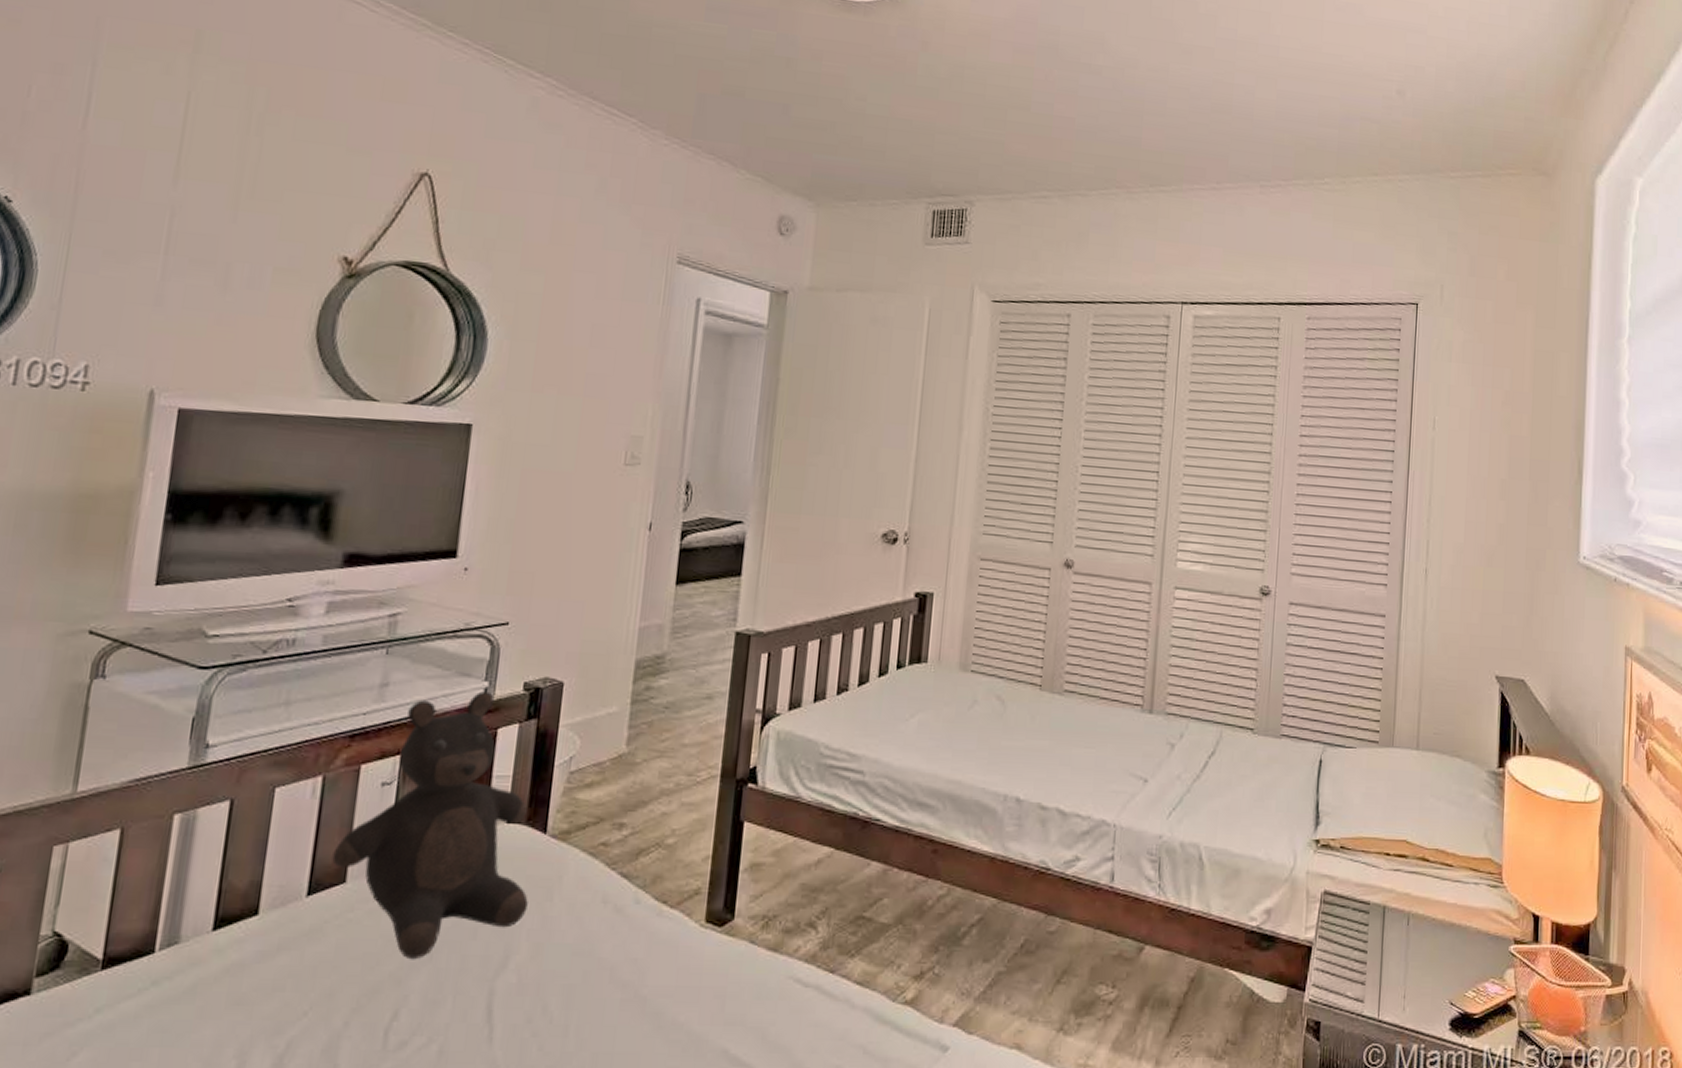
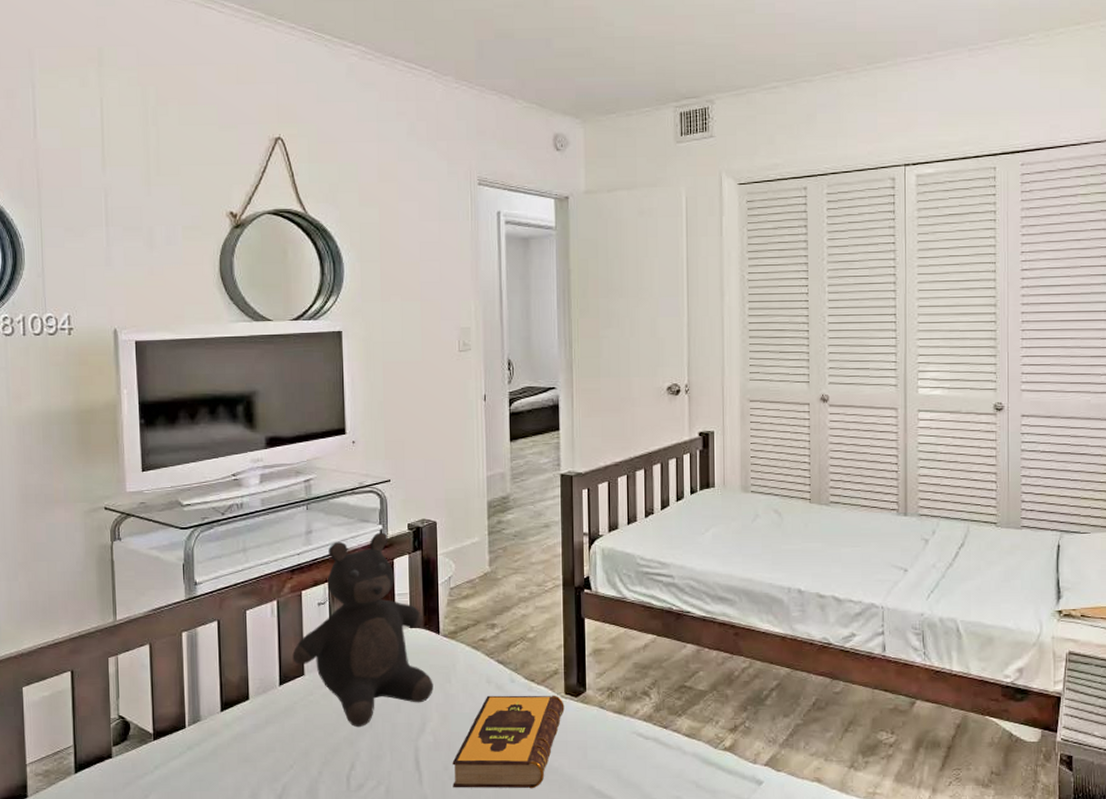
hardback book: none [535,920,703,1052] -> present [452,695,565,789]

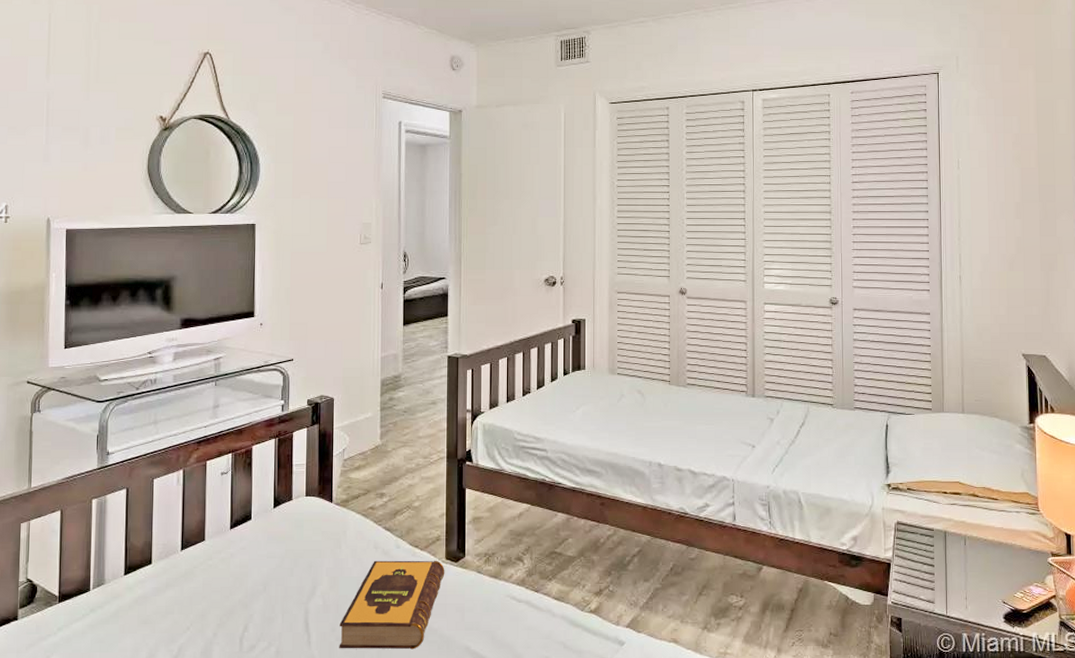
teddy bear: present [292,532,433,728] -> none [195,407,325,591]

